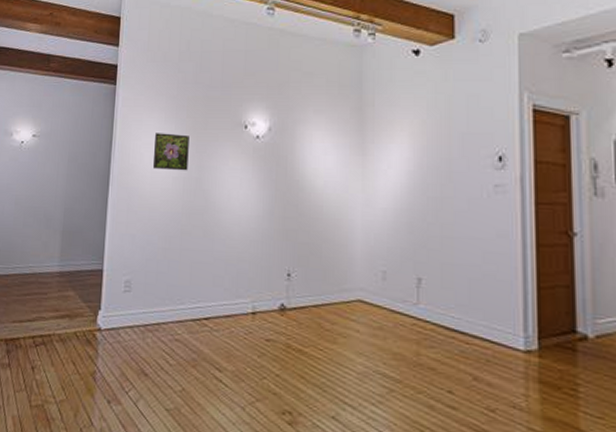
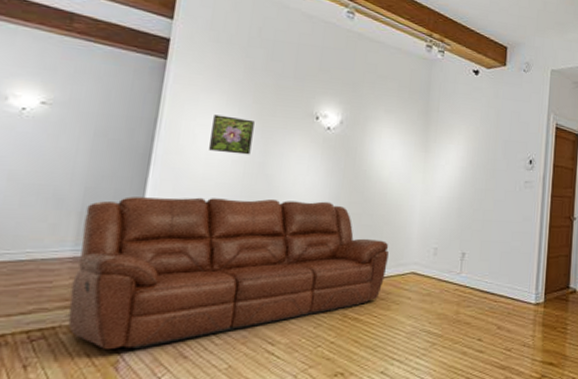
sofa: none [59,215,330,363] -> present [67,196,389,350]

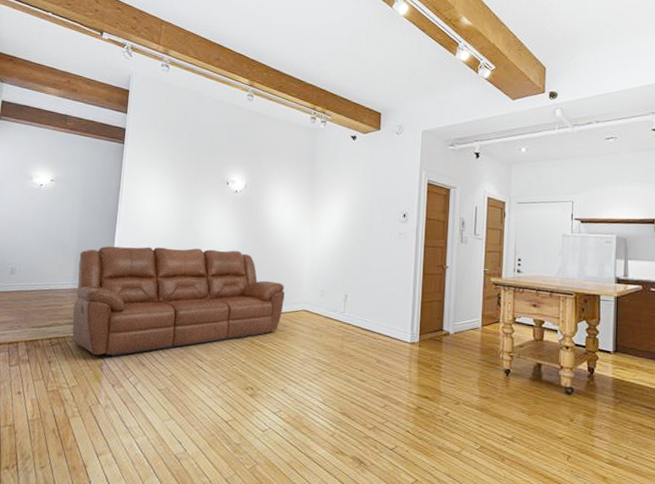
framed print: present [209,114,255,155] -> none [154,184,183,214]

